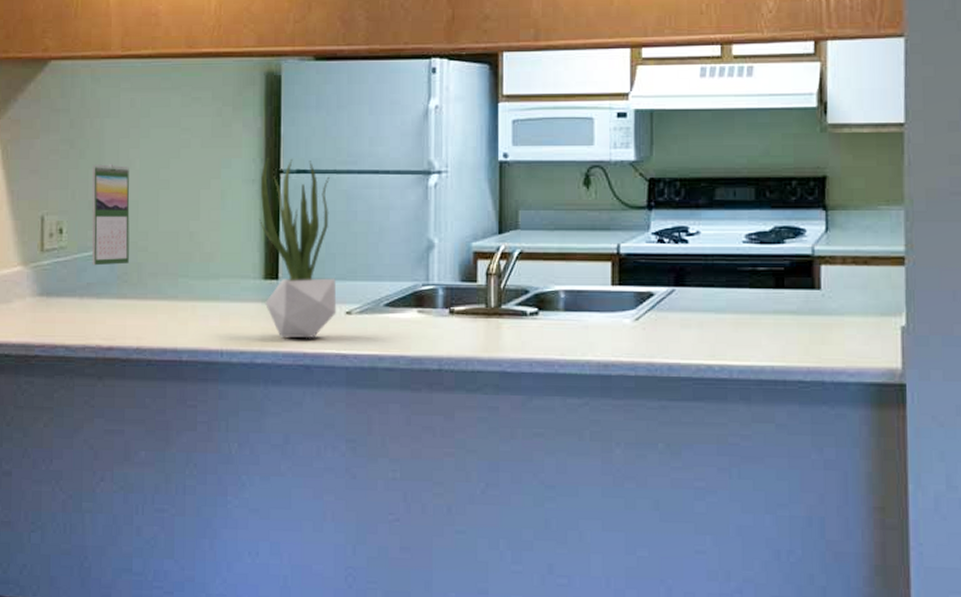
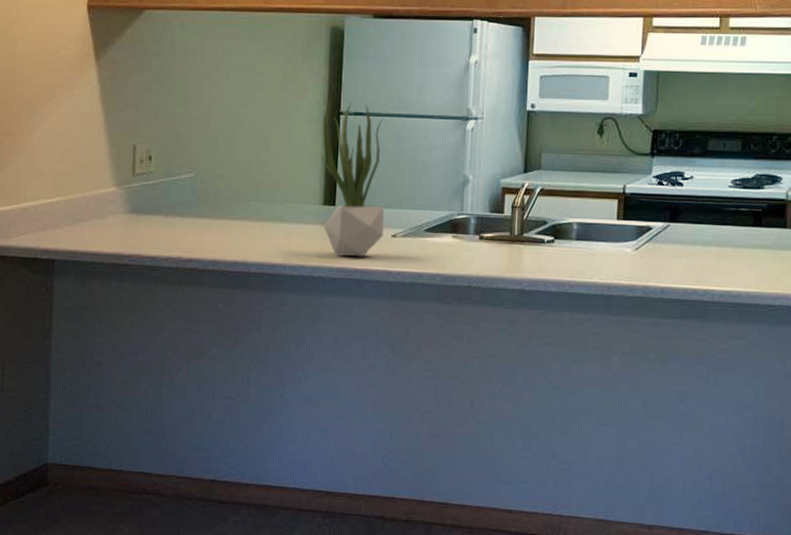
calendar: present [91,163,130,266] -> none [176,101,211,189]

